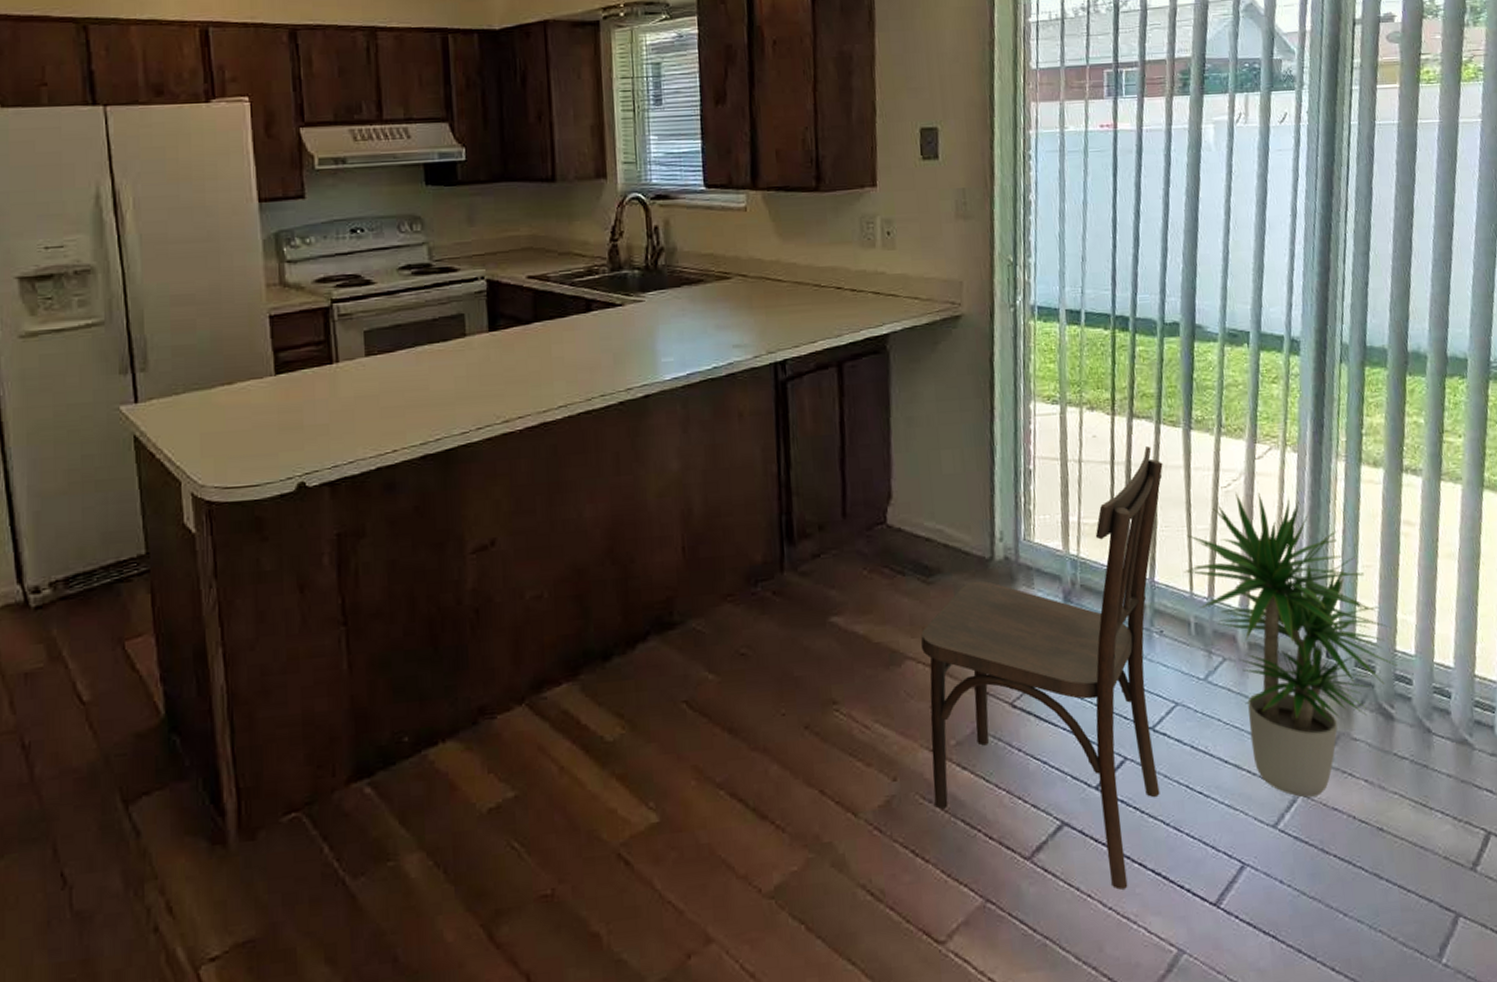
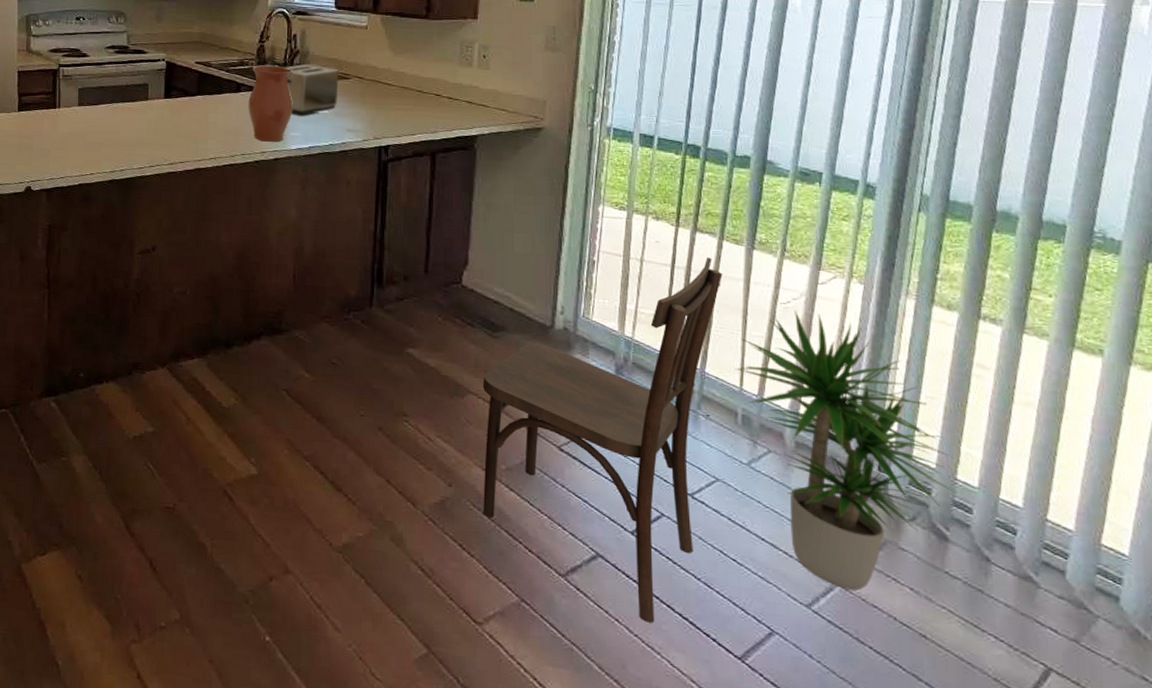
vase: none [603,270,663,375] -> present [248,65,293,142]
toaster: none [645,264,718,334] -> present [283,63,339,115]

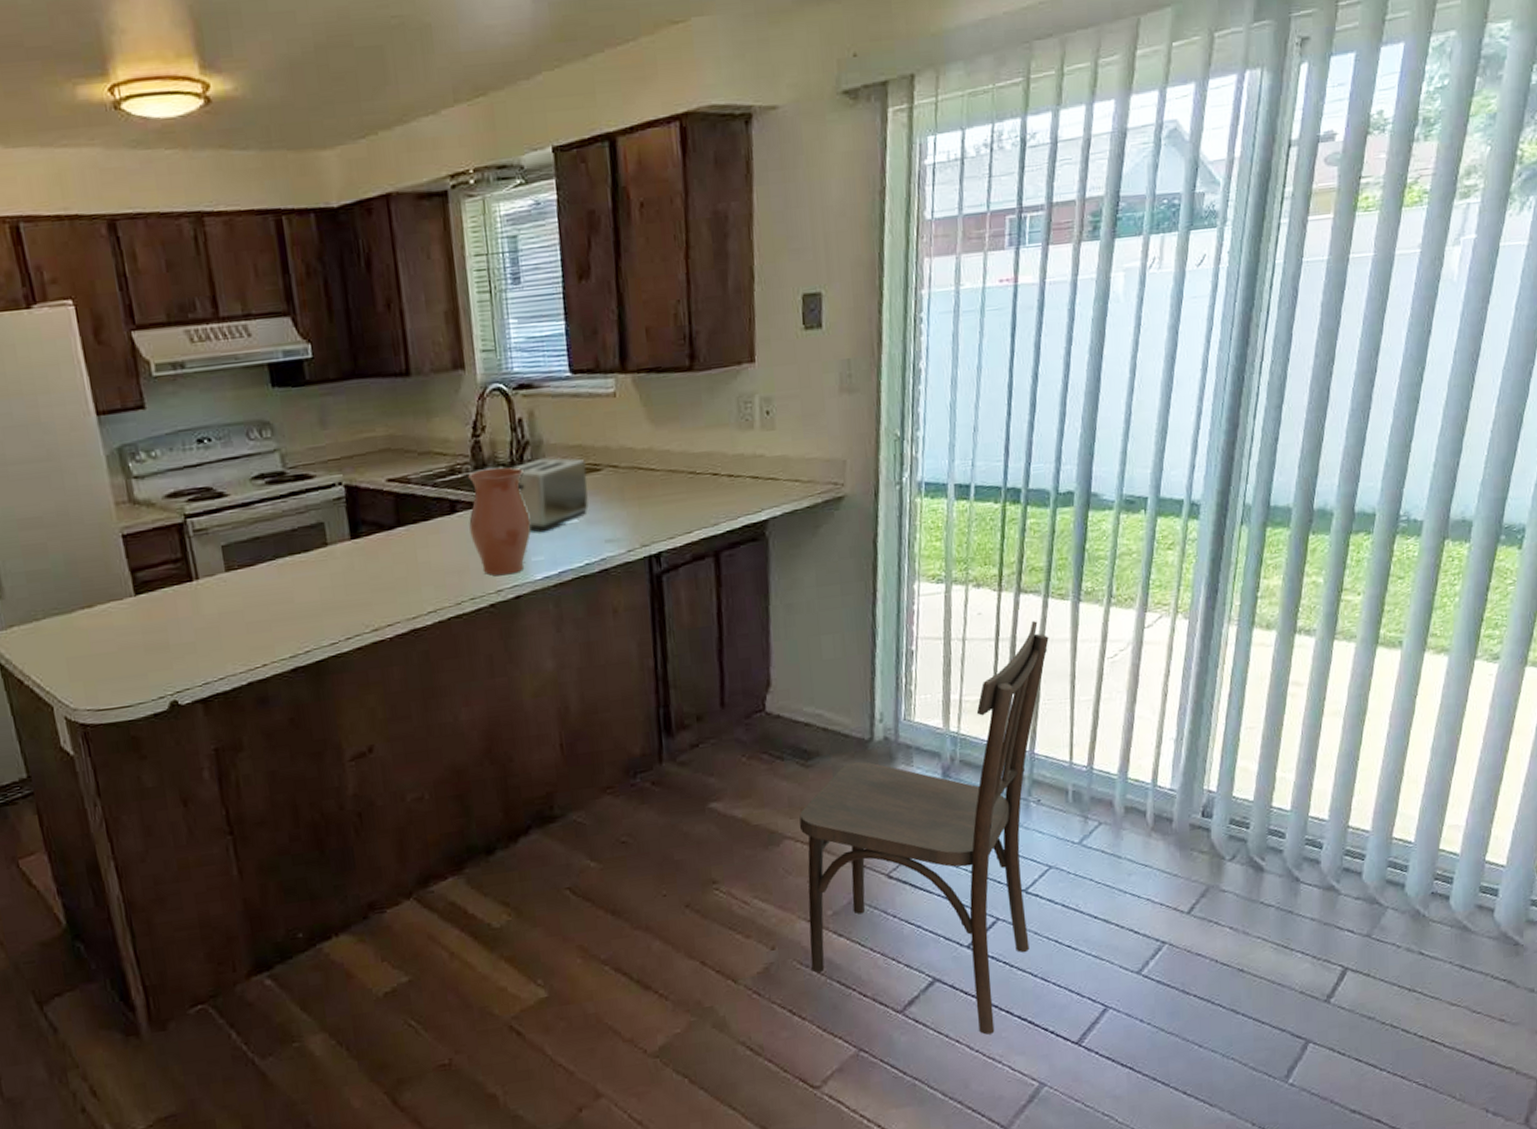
potted plant: present [735,309,957,591] -> none [1064,661,1272,946]

